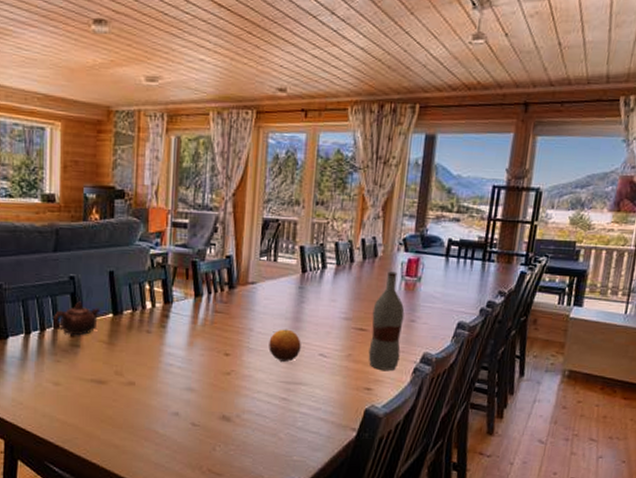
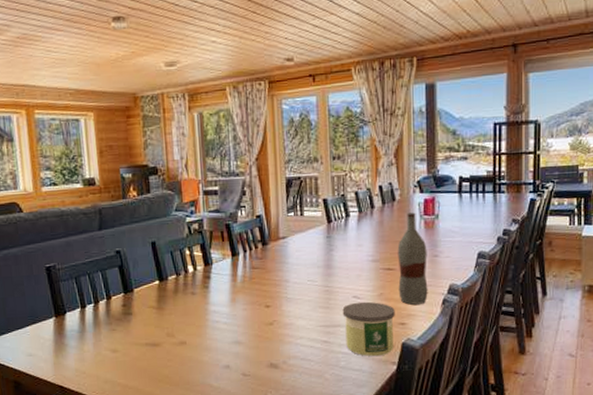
teapot: present [53,301,101,335] -> none [105,272,148,304]
fruit: present [269,329,301,362] -> none [305,276,335,307]
candle: none [305,360,362,420] -> present [342,301,395,356]

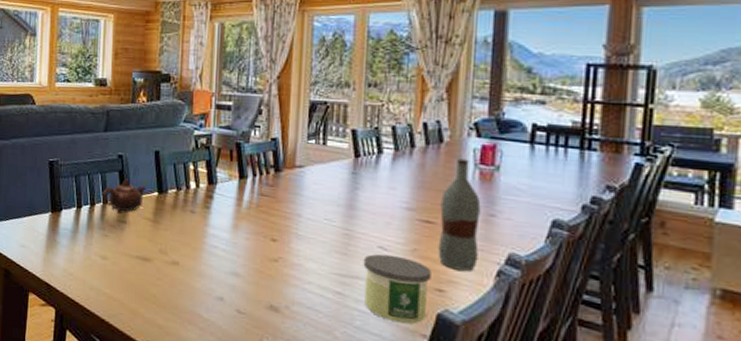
teapot: none [105,272,148,304] -> present [102,179,147,211]

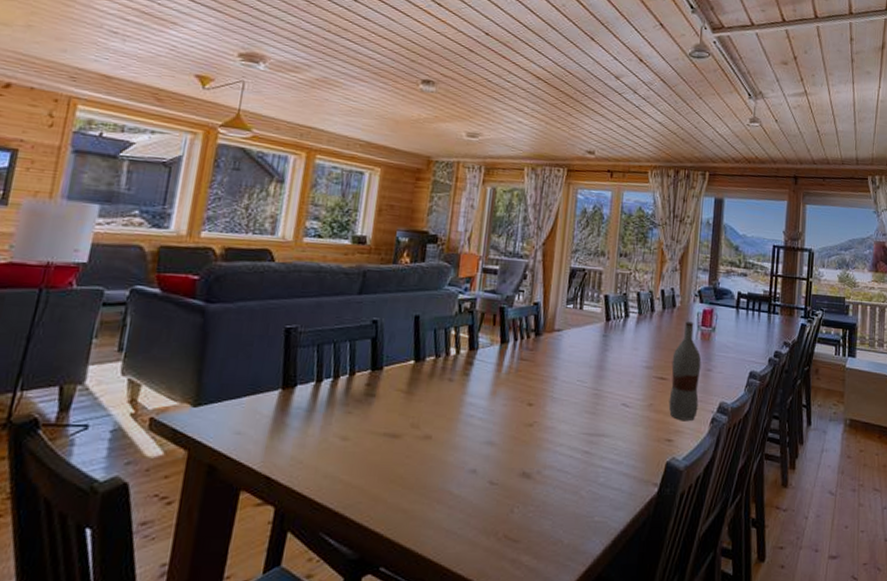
teapot: present [102,179,147,211] -> none [349,347,402,383]
candle: present [363,254,432,324] -> none [608,410,663,474]

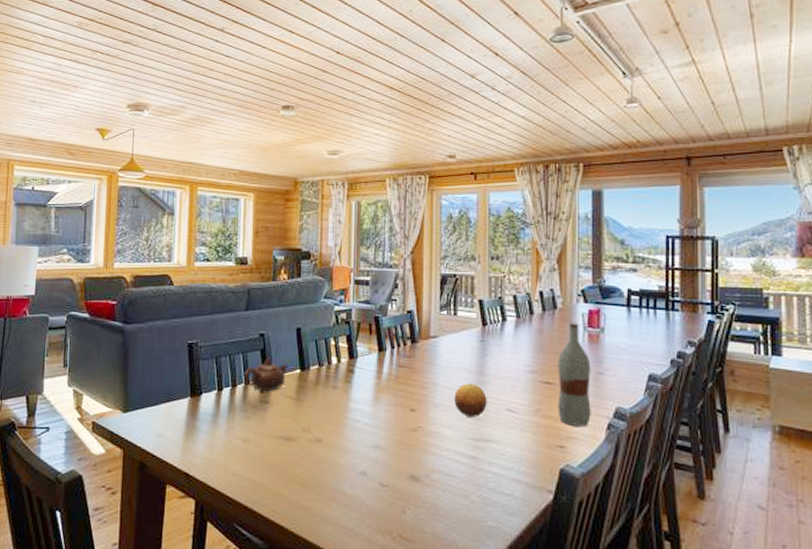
teapot: none [349,347,402,383] -> present [244,357,289,391]
fruit: none [572,377,605,412] -> present [454,383,487,417]

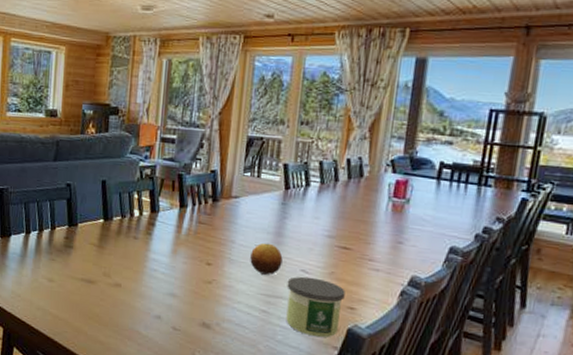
teapot: present [244,357,289,391] -> none [50,206,93,237]
candle: none [494,416,553,481] -> present [286,276,345,337]
bottle: present [557,323,591,426] -> none [352,192,392,292]

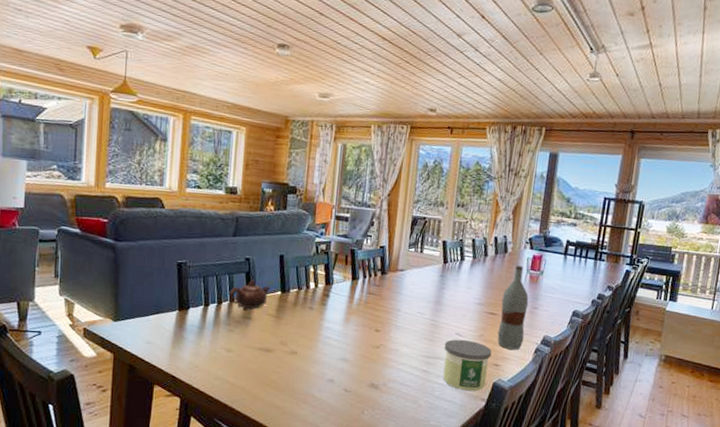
teapot: none [50,206,93,237] -> present [229,279,271,309]
fruit: present [250,243,283,275] -> none [413,310,441,339]
bottle: none [352,192,392,292] -> present [497,265,529,350]

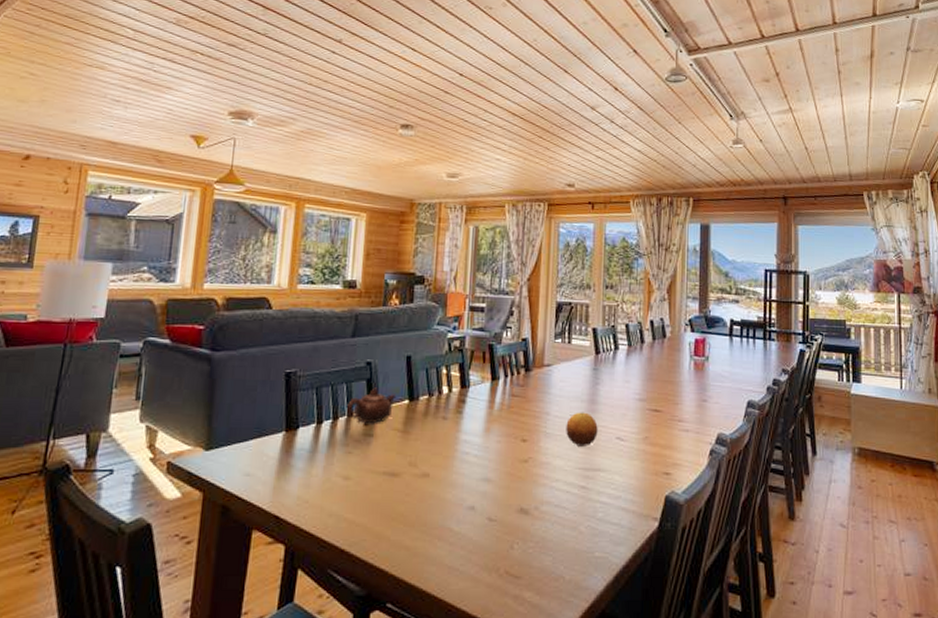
fruit: none [413,310,441,339] -> present [566,412,598,446]
candle: present [443,339,492,391] -> none [604,444,660,508]
bottle: present [497,265,529,350] -> none [664,351,696,453]

